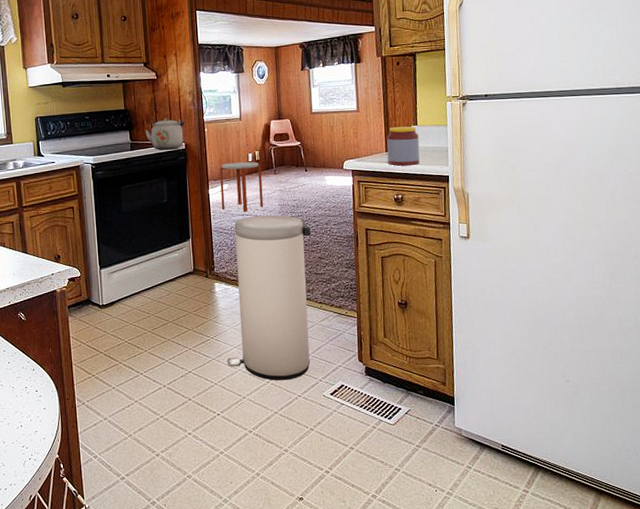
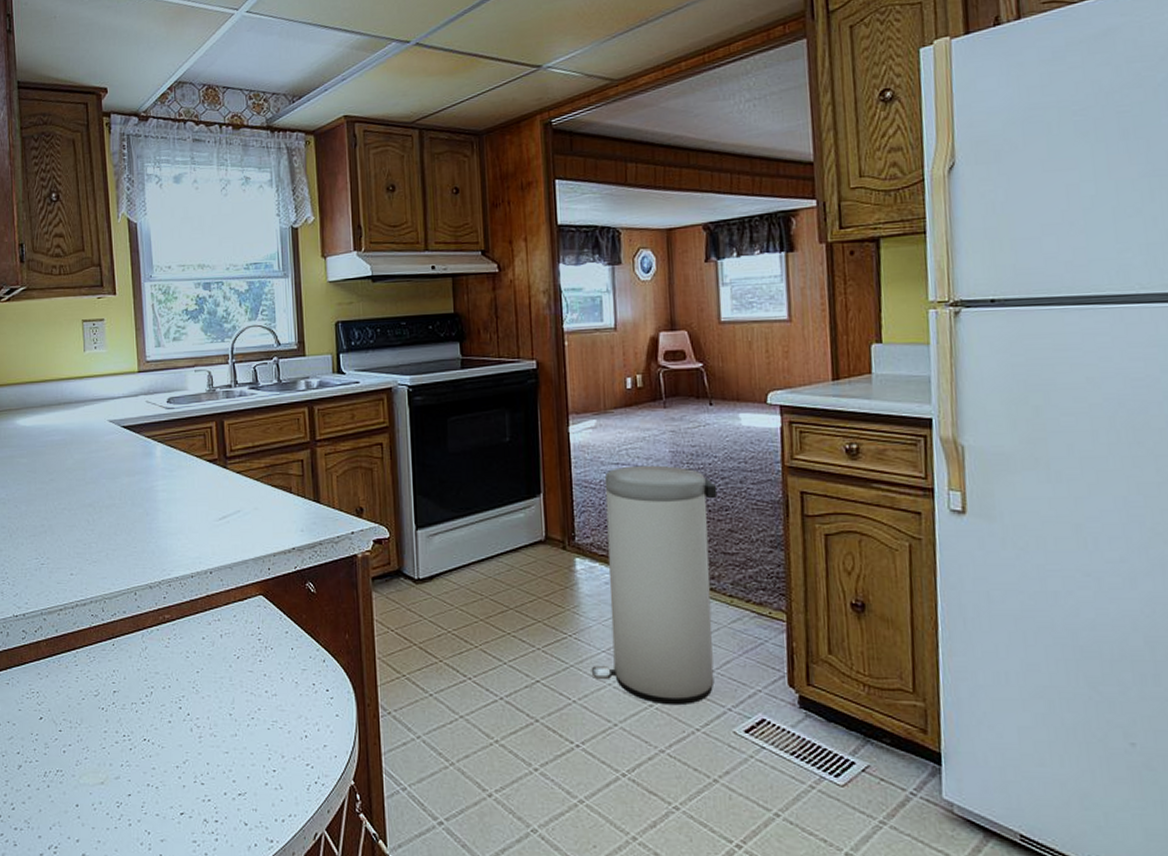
kettle: present [145,118,185,150] -> none [481,326,537,370]
side table: present [219,161,264,212] -> none [584,388,648,460]
jar: present [386,126,420,166] -> none [833,343,886,403]

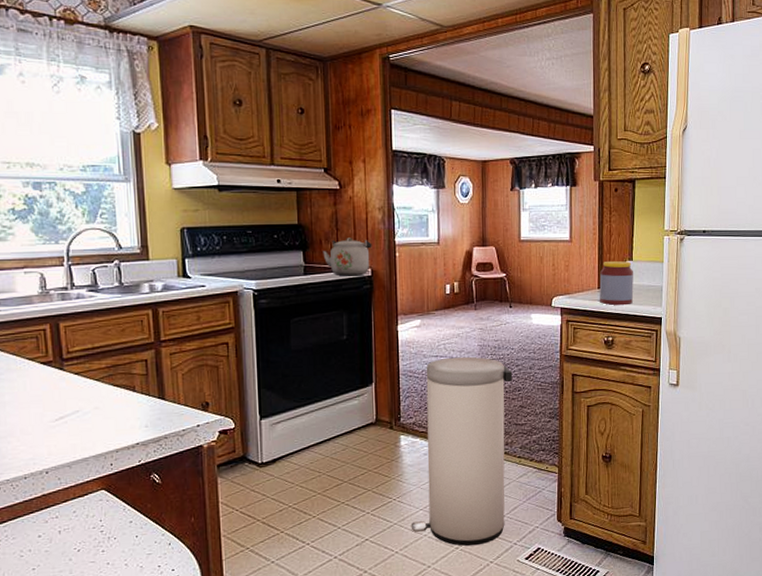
kettle: none [481,326,537,370] -> present [323,237,372,276]
jar: none [833,343,886,403] -> present [599,260,634,306]

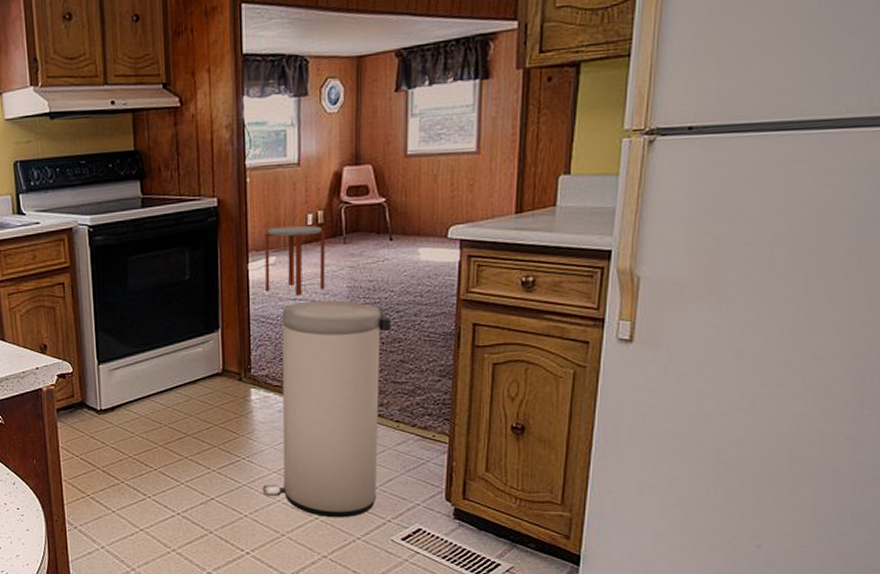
kettle: present [323,237,372,276] -> none [162,162,218,208]
side table: none [411,294,461,353] -> present [264,225,325,295]
jar: present [599,260,634,306] -> none [517,175,570,235]

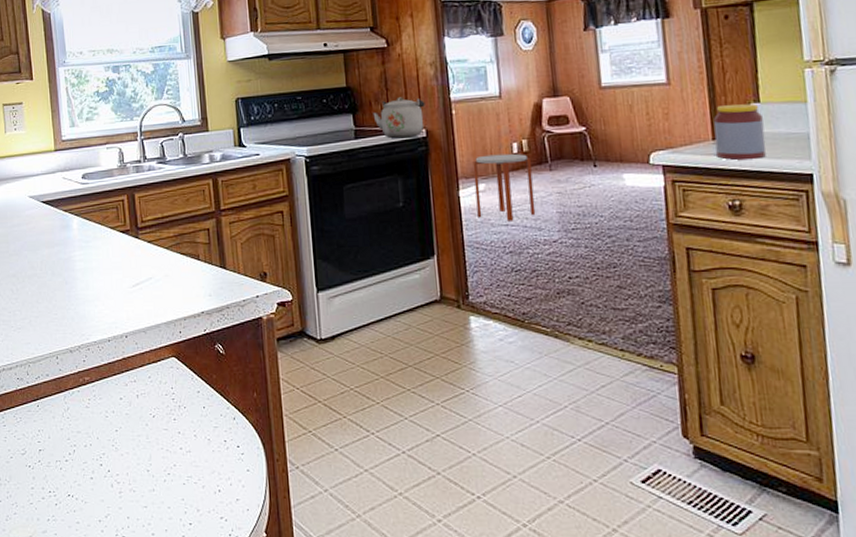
kettle: none [162,162,218,208] -> present [373,97,425,139]
pedal bin: present [262,300,392,518] -> none [489,225,610,457]
jar: none [517,175,570,235] -> present [713,104,766,160]

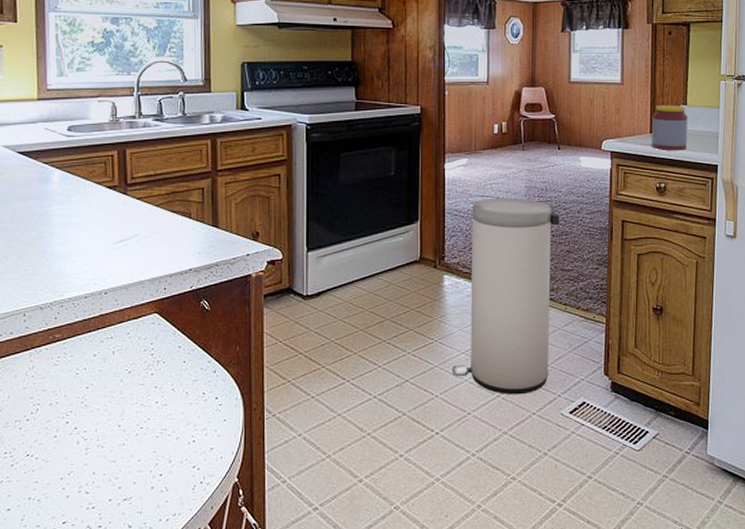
kettle: present [373,97,425,139] -> none [374,75,422,113]
side table: present [472,153,536,221] -> none [459,133,508,193]
pedal bin: none [489,225,610,457] -> present [452,197,560,395]

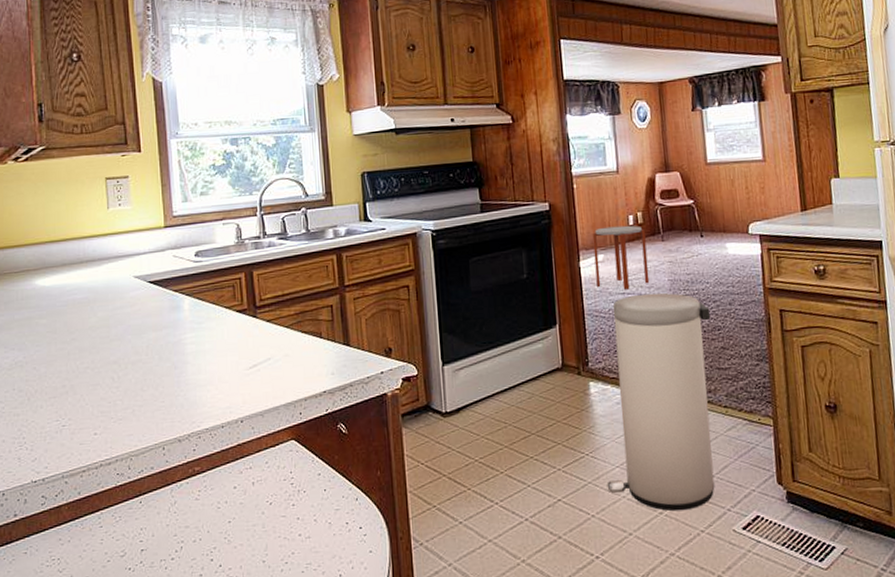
side table: none [459,133,508,193] -> present [592,225,650,290]
jar: present [652,104,688,151] -> none [801,179,844,229]

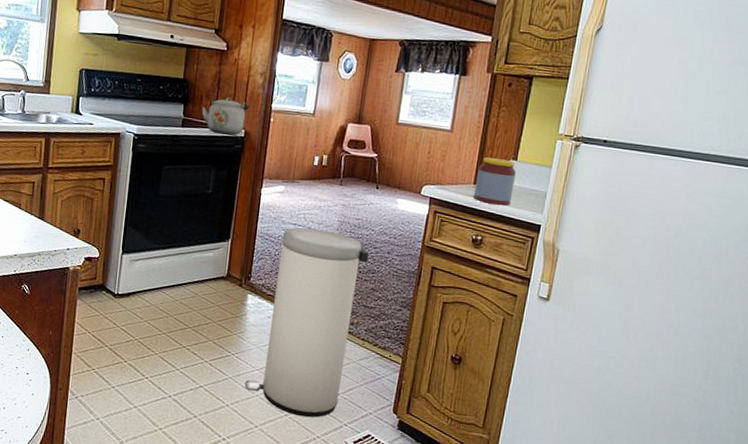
kettle: none [498,172,548,212] -> present [202,97,249,135]
side table: present [592,225,650,290] -> none [272,162,327,222]
jar: none [801,179,844,229] -> present [473,157,516,206]

